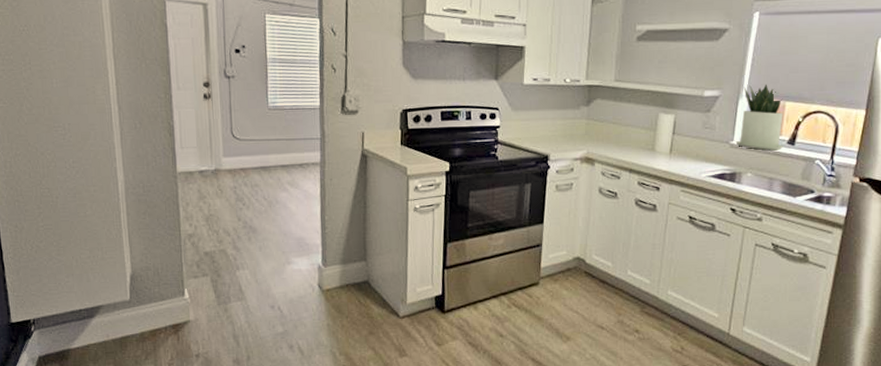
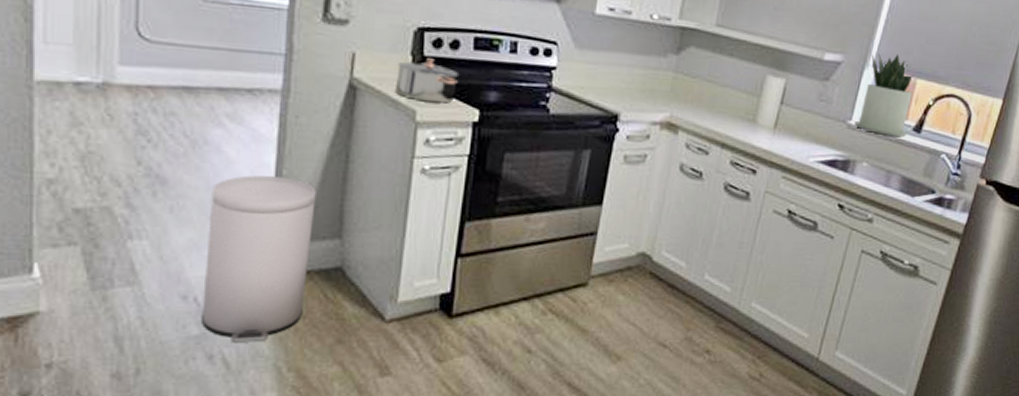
pedal bin: none [283,221,348,337] -> present [200,175,316,344]
cooking pot: none [391,129,434,161] -> present [394,57,460,104]

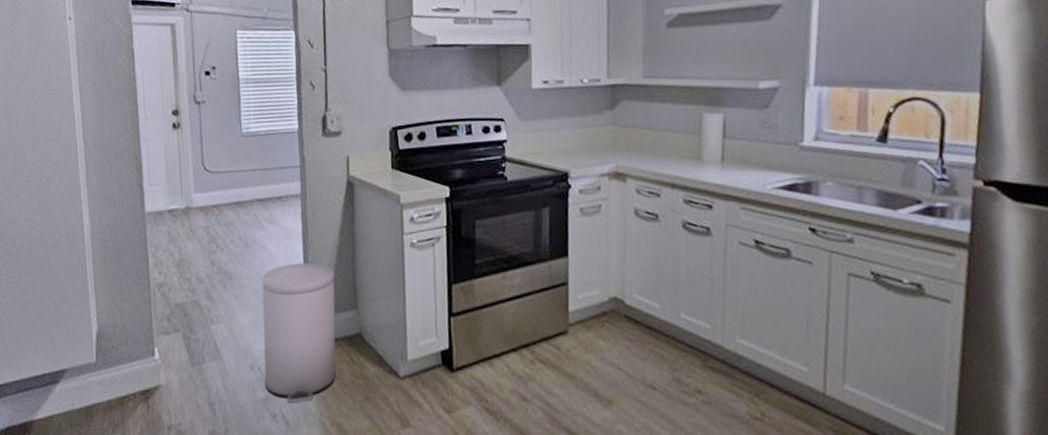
cooking pot: present [394,57,460,104] -> none [380,149,430,187]
planter: present [854,53,915,138] -> none [806,68,872,152]

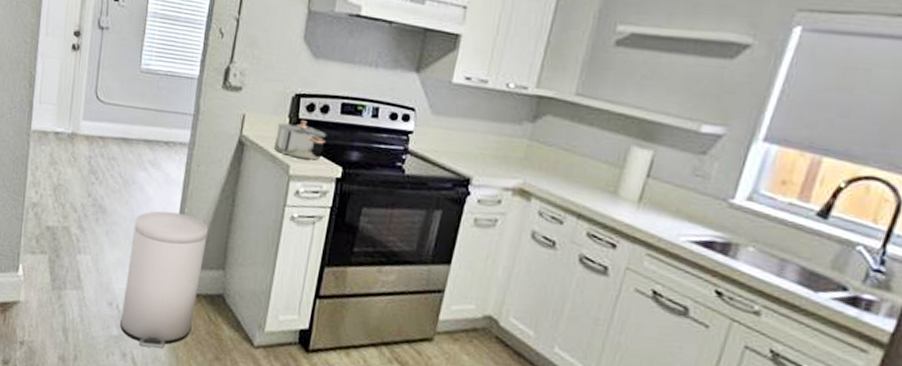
cooking pot: none [380,149,430,187] -> present [273,119,328,161]

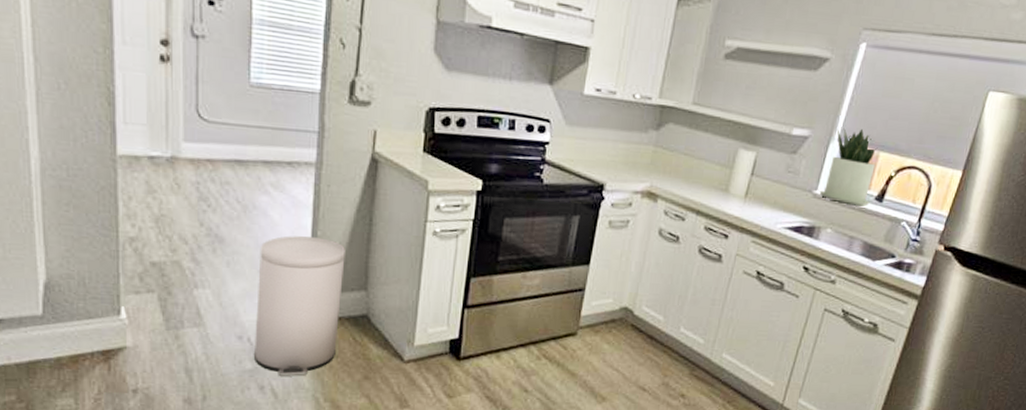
cooking pot: present [273,119,328,161] -> none [409,133,465,175]
planter: none [737,126,820,223] -> present [819,128,878,206]

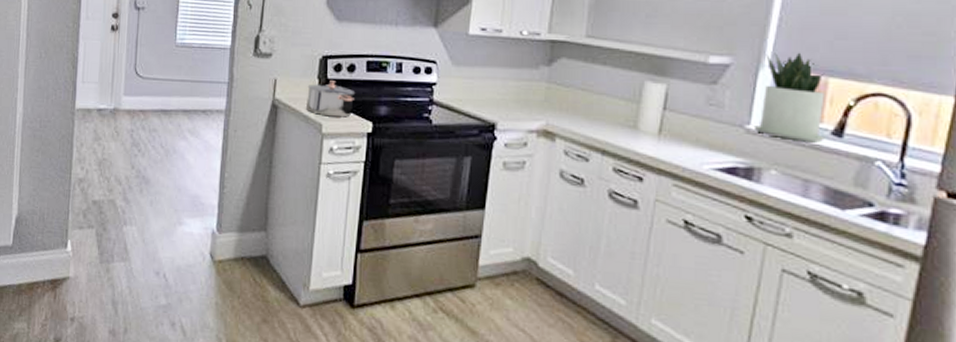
pedal bin: present [253,236,345,377] -> none [167,177,248,315]
cooking pot: none [409,133,465,175] -> present [305,79,356,118]

